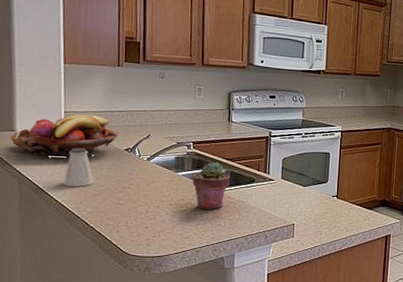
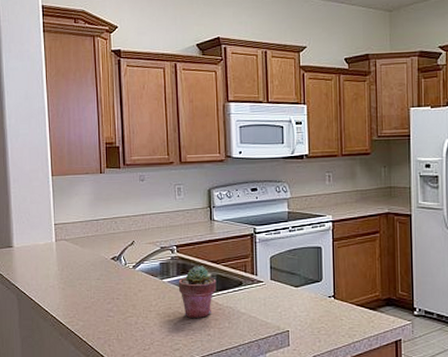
fruit basket: present [11,114,119,157] -> none [9,225,105,271]
saltshaker: present [63,148,94,187] -> none [56,260,84,300]

